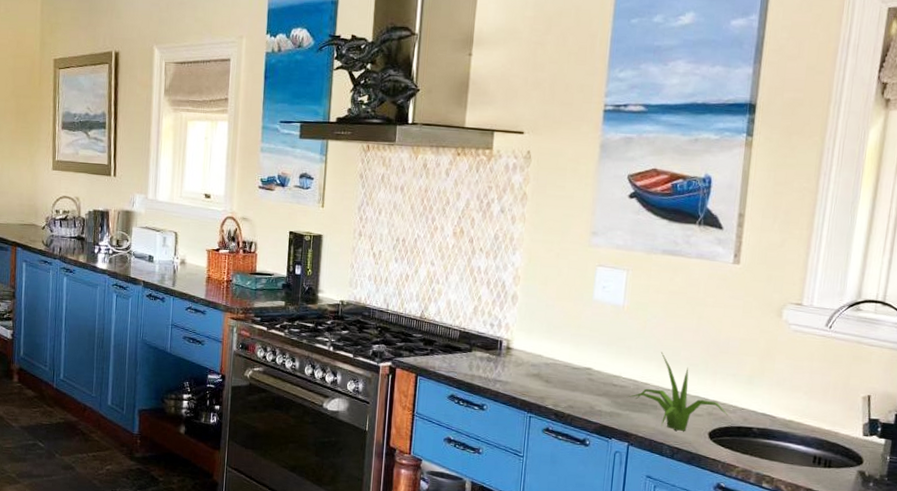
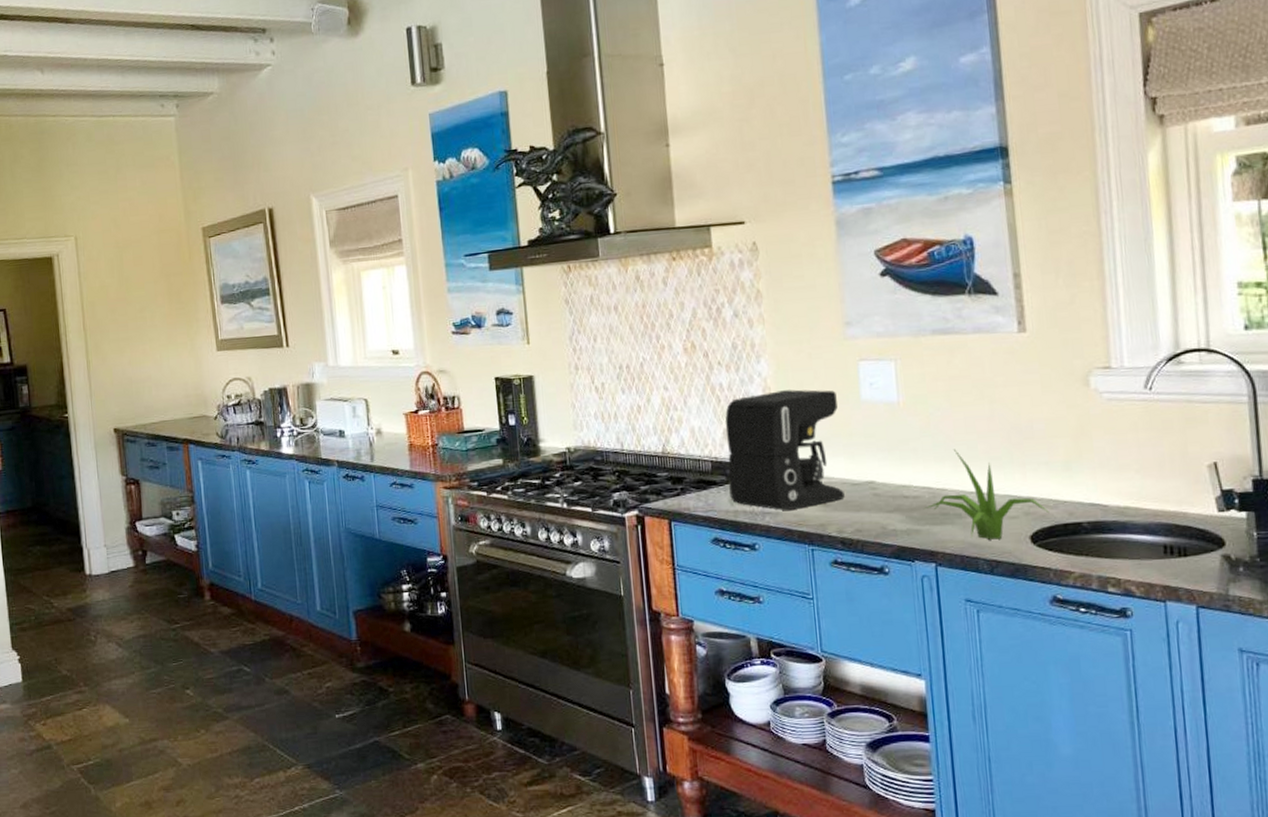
coffee maker: none [470,280,574,382] -> present [725,389,845,511]

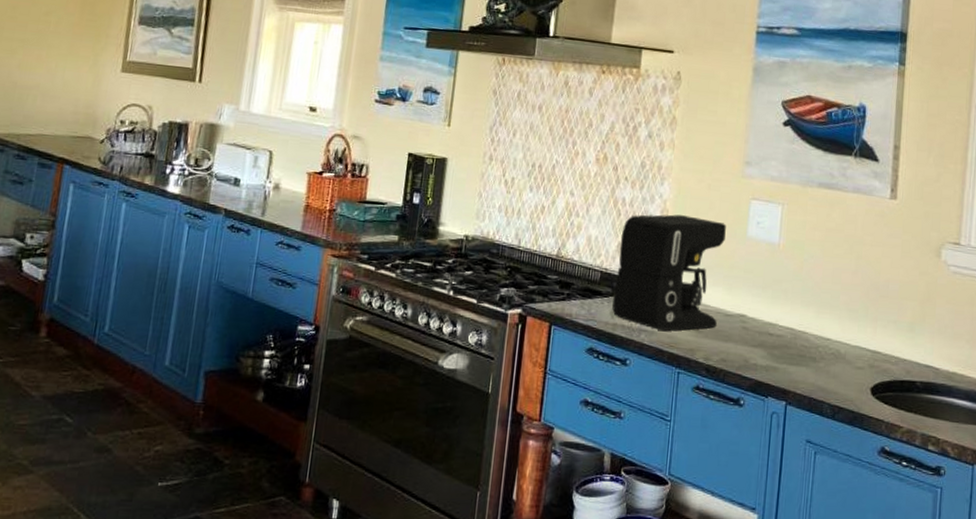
plant: present [924,449,1049,540] -> none [785,296,890,387]

